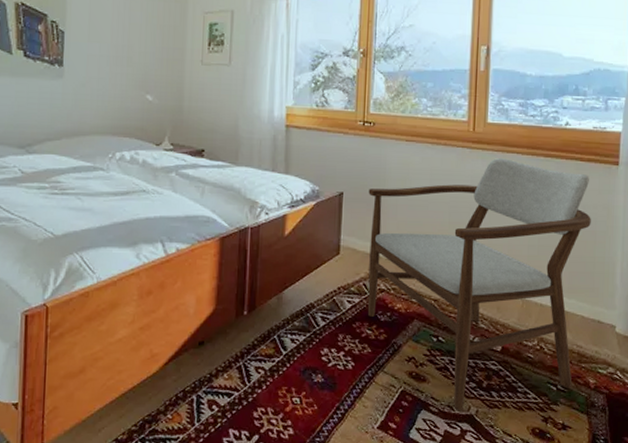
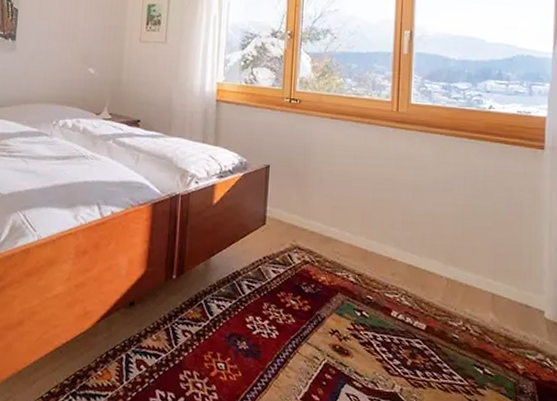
armchair: present [367,158,591,410] -> none [292,138,517,387]

